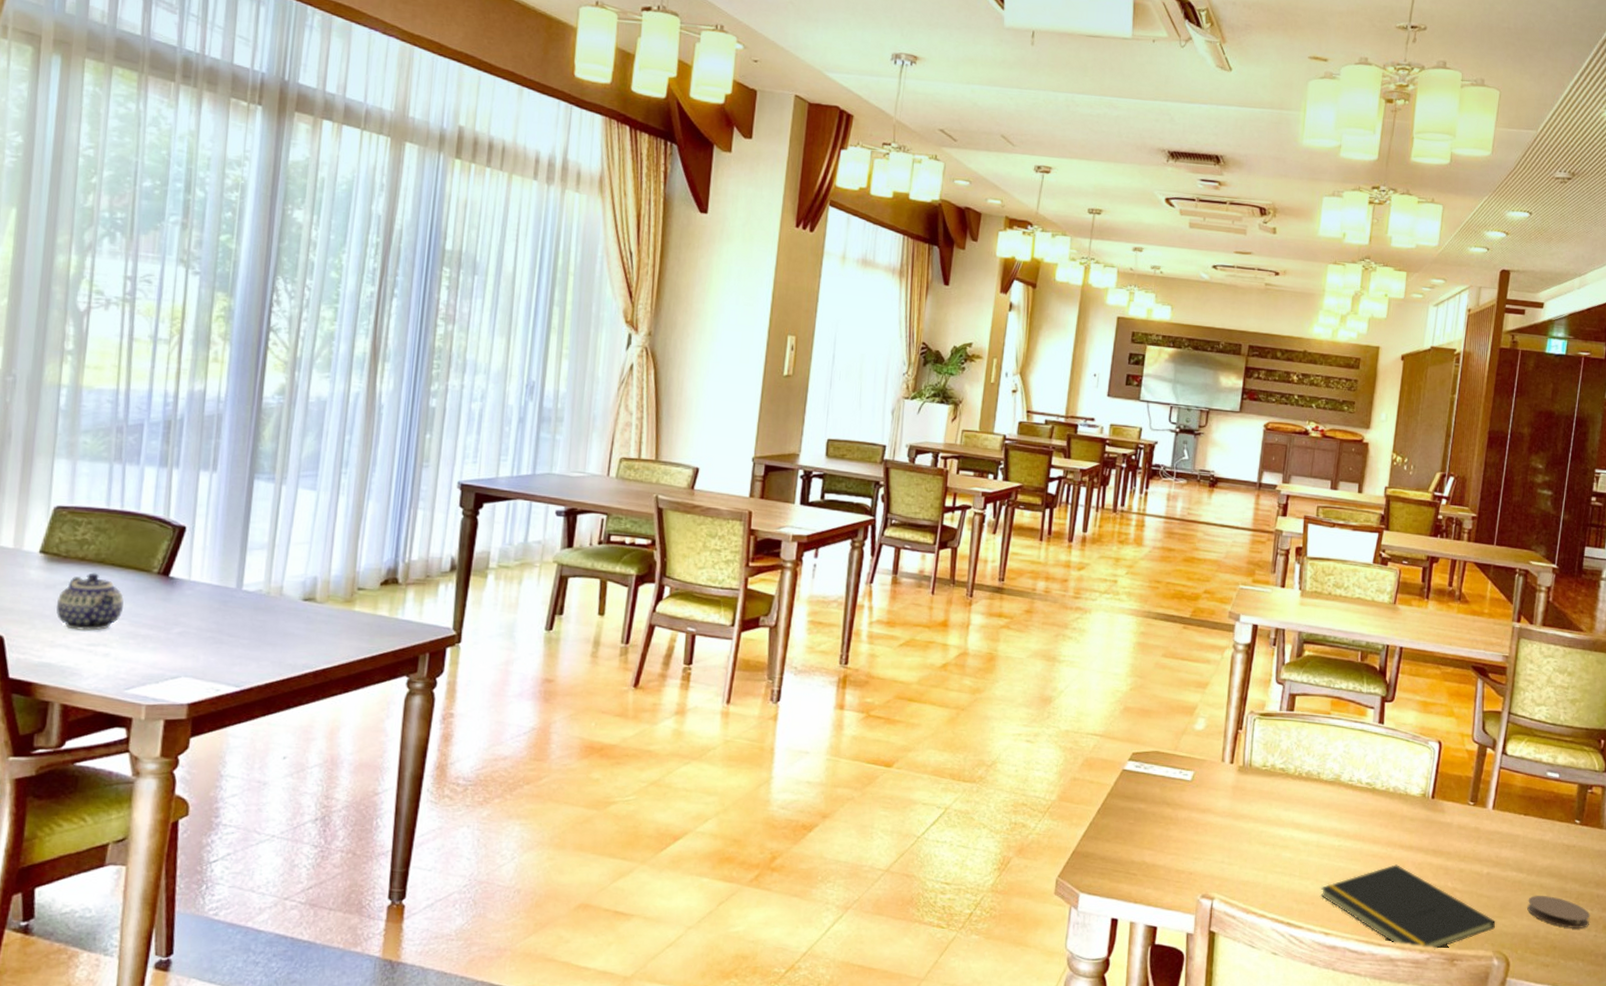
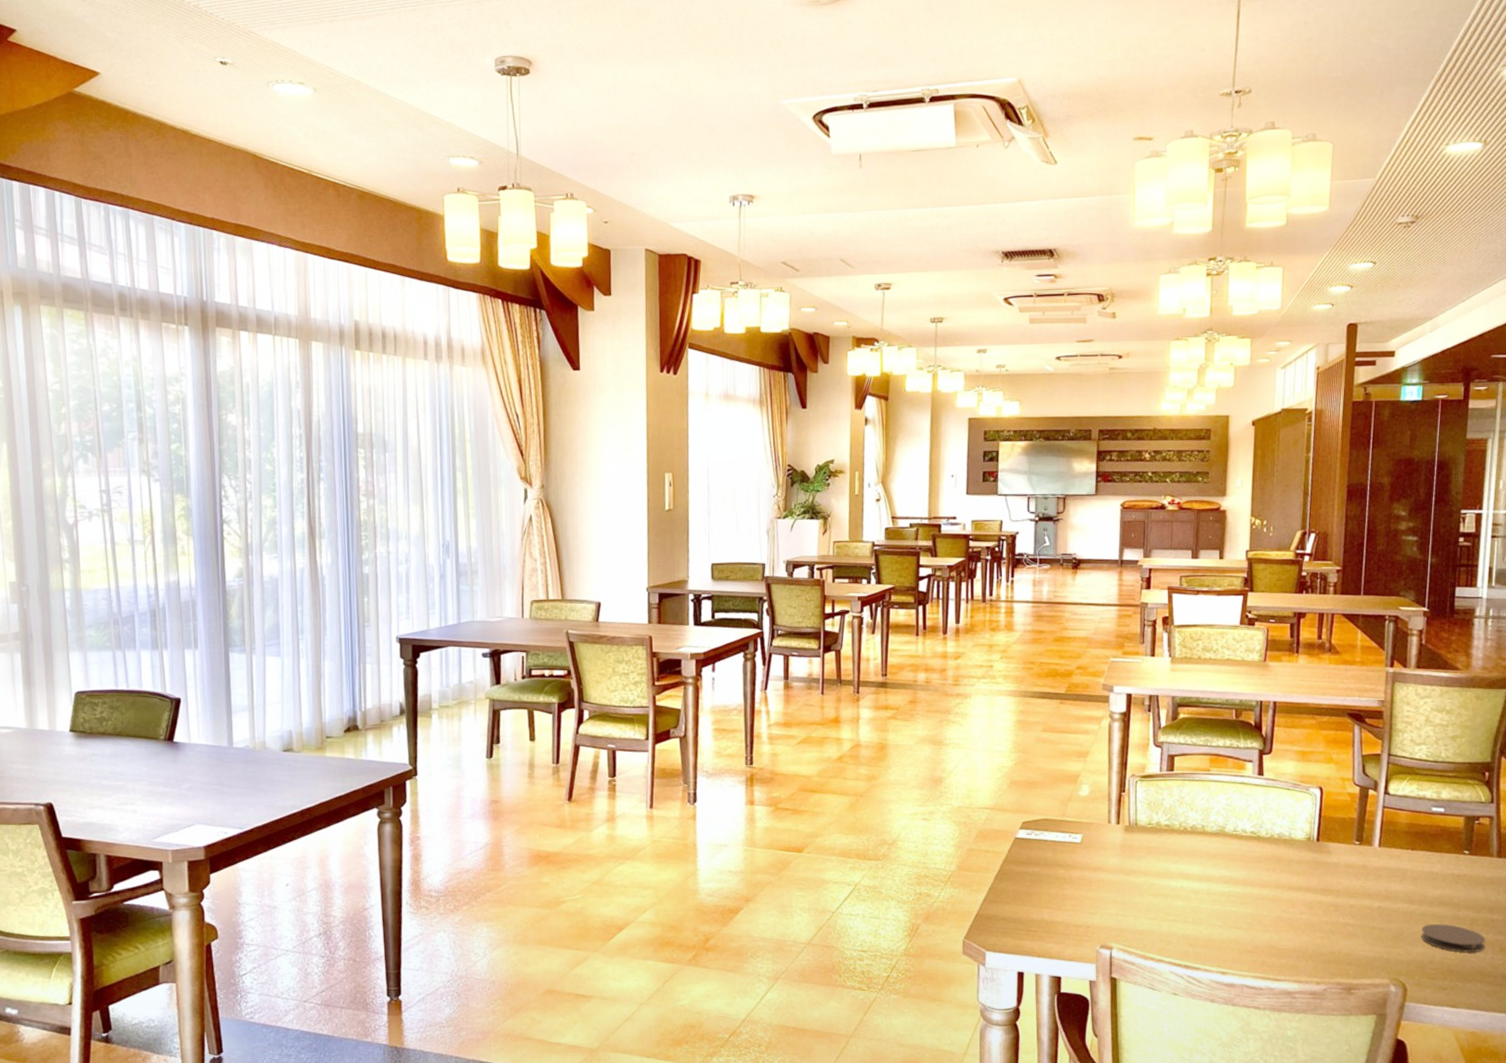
teapot: present [56,573,124,631] -> none [89,744,141,793]
notepad: present [1321,864,1495,950] -> none [1215,905,1390,981]

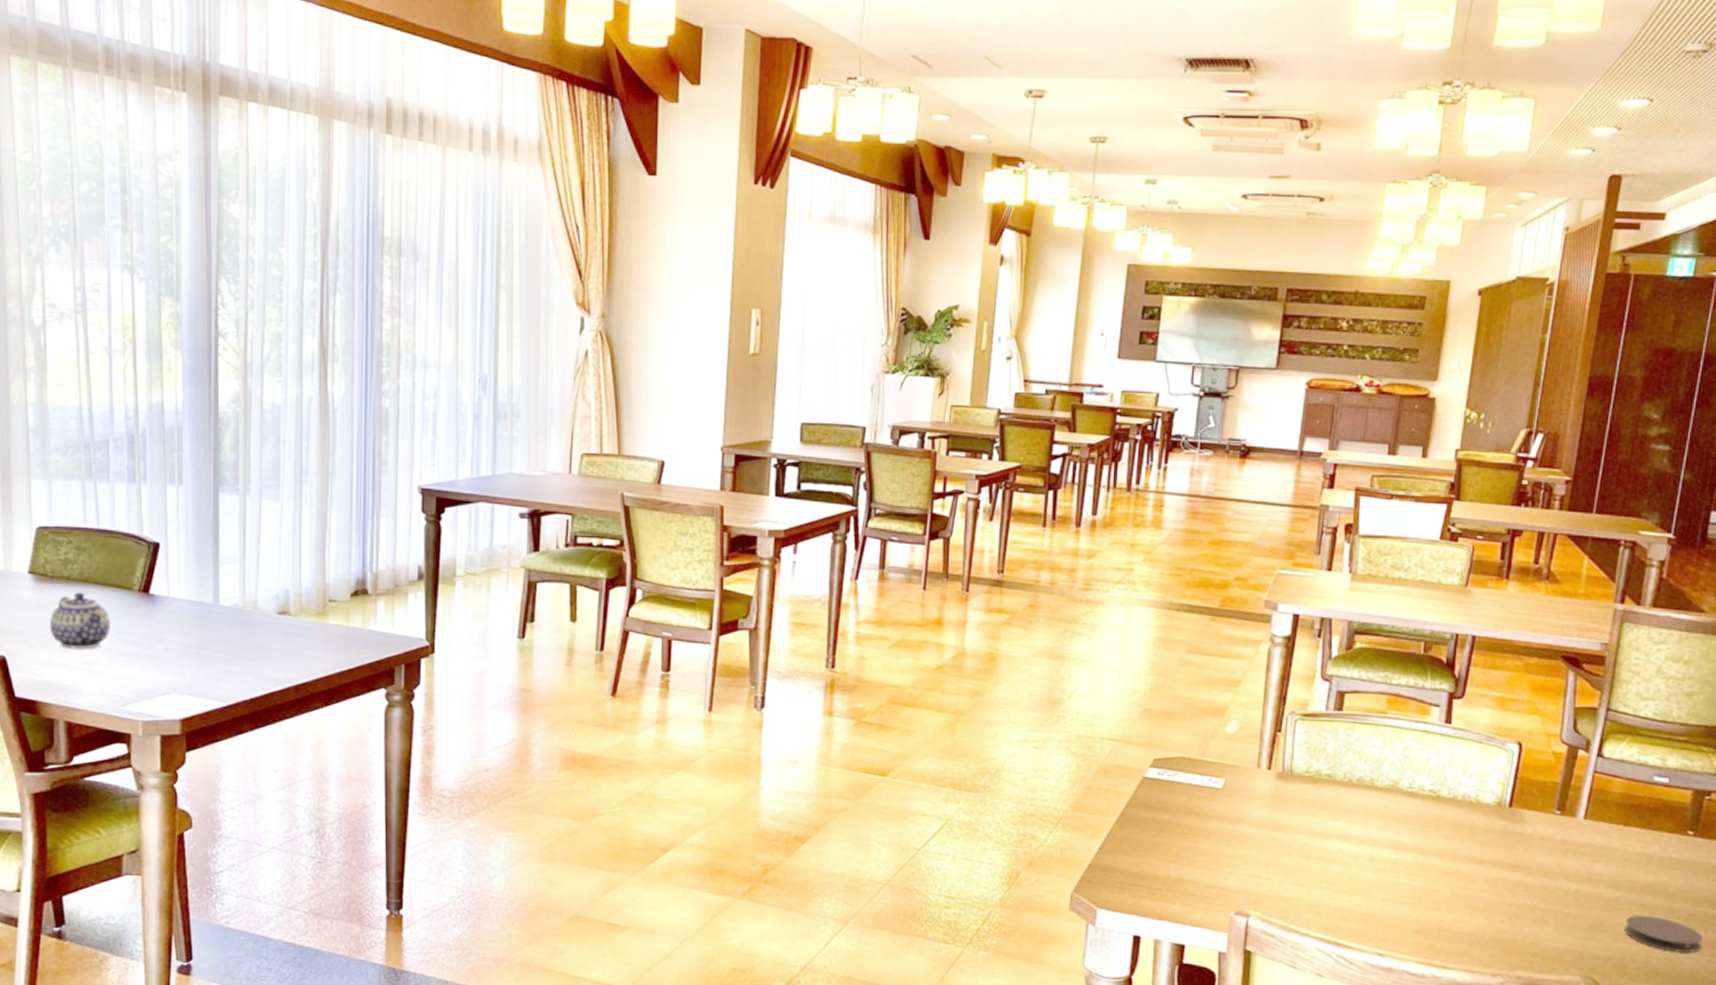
teapot: none [89,744,141,793] -> present [50,592,110,649]

